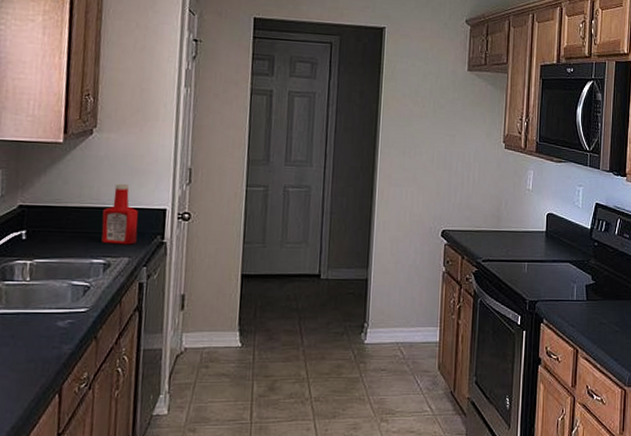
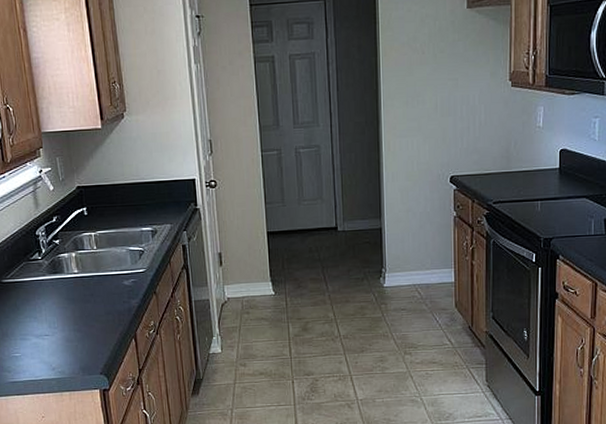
ketchup bottle: present [101,184,138,245] -> none [143,160,175,214]

